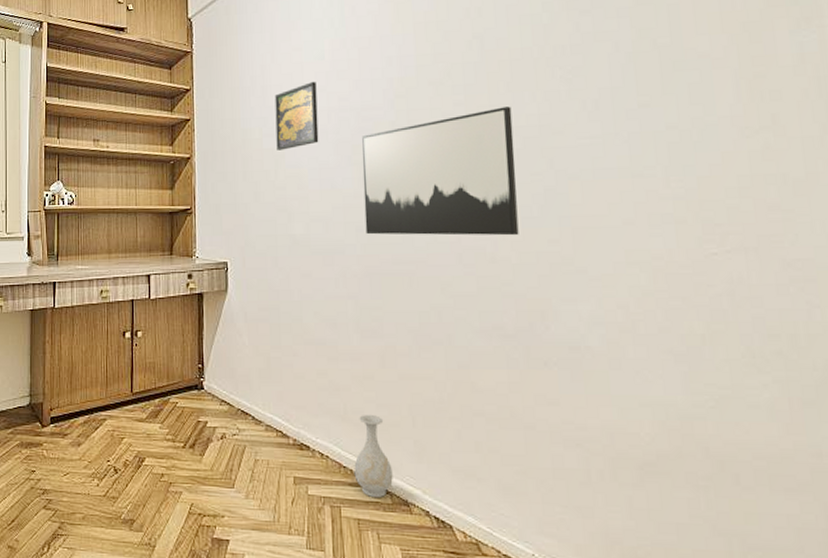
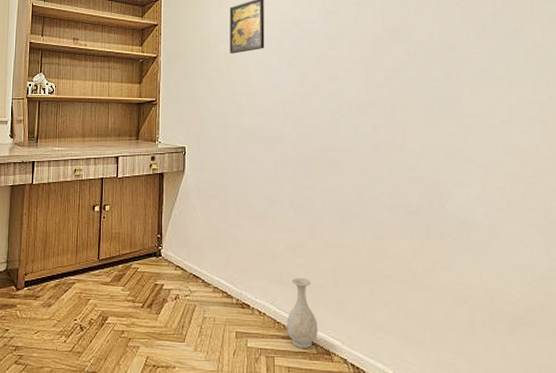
wall art: present [362,106,519,236] -> none [299,25,422,130]

